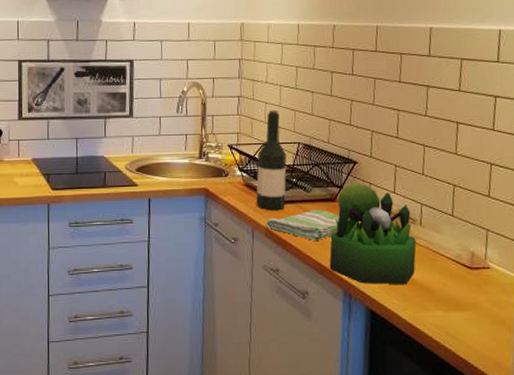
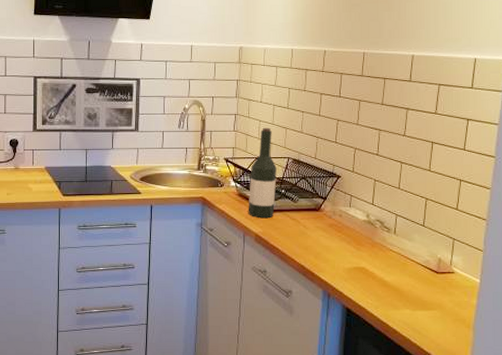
dish towel: present [265,209,361,240] -> none [256,217,342,246]
plant: present [329,183,417,284] -> none [311,195,390,285]

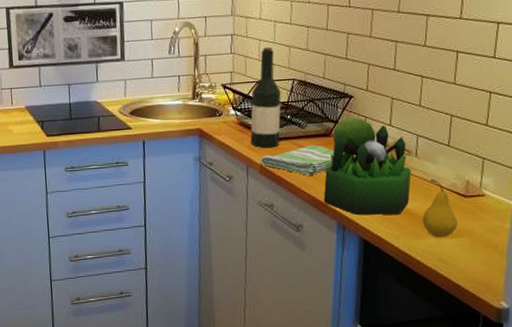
dish towel: none [256,217,342,246] -> present [260,144,356,175]
plant: none [311,195,390,285] -> present [323,117,411,215]
fruit: none [398,255,431,309] -> present [422,179,458,238]

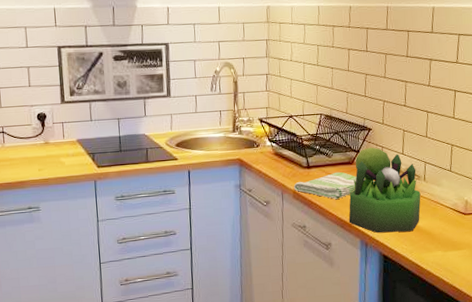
wine bottle: present [250,47,281,148] -> none [284,85,311,176]
fruit: present [422,179,458,238] -> none [430,199,460,251]

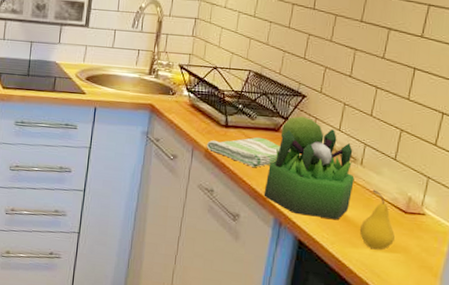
fruit: none [430,199,460,251] -> present [359,189,396,250]

